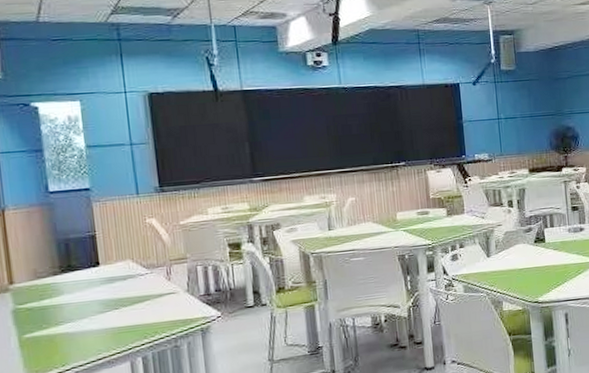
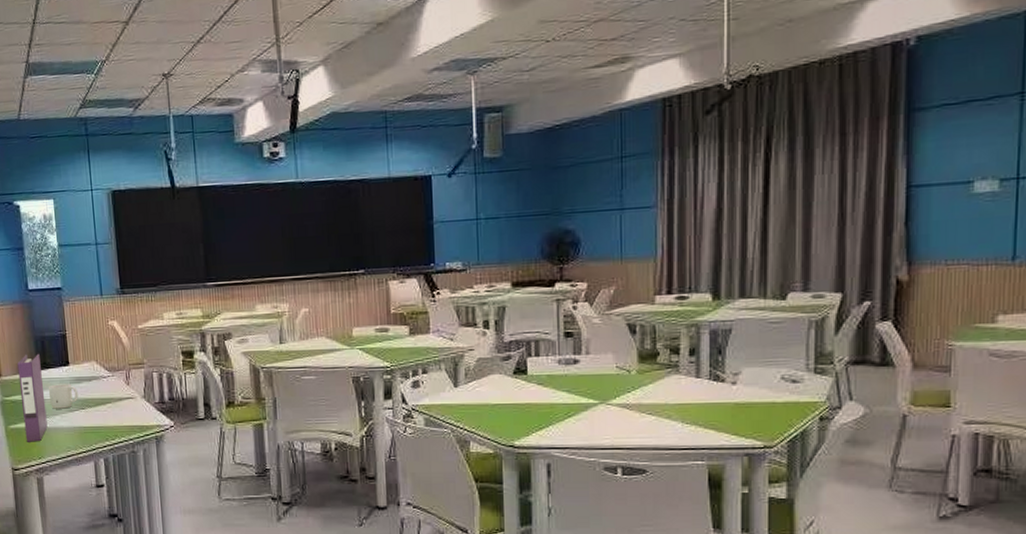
binder: none [35,256,73,351] -> present [17,353,48,442]
mug: none [73,284,111,312] -> present [48,384,79,409]

